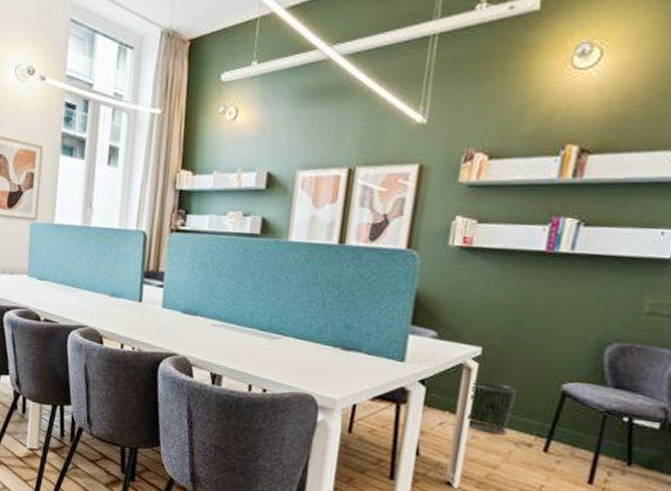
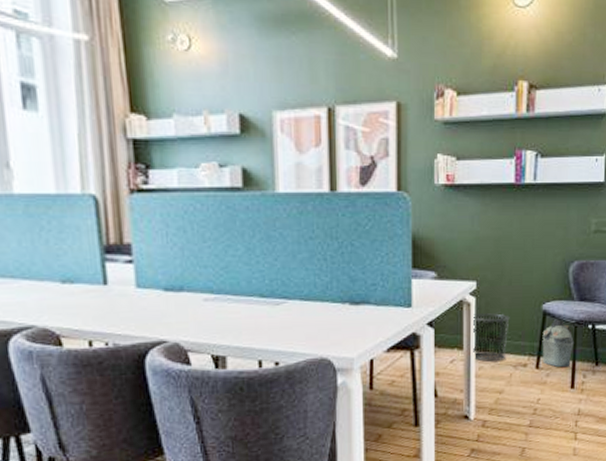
military canteen: none [553,402,600,460] -> present [542,319,574,368]

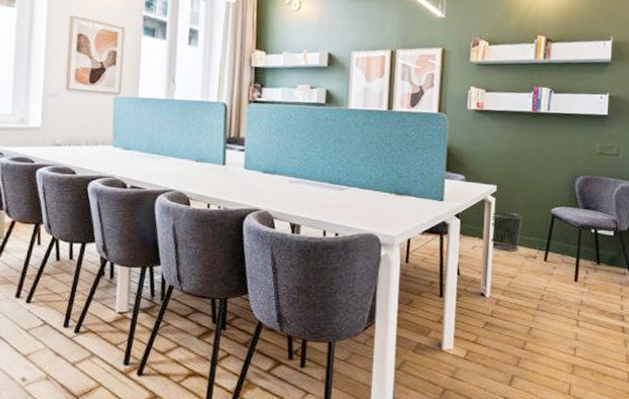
military canteen: present [542,319,574,368] -> none [550,222,578,263]

